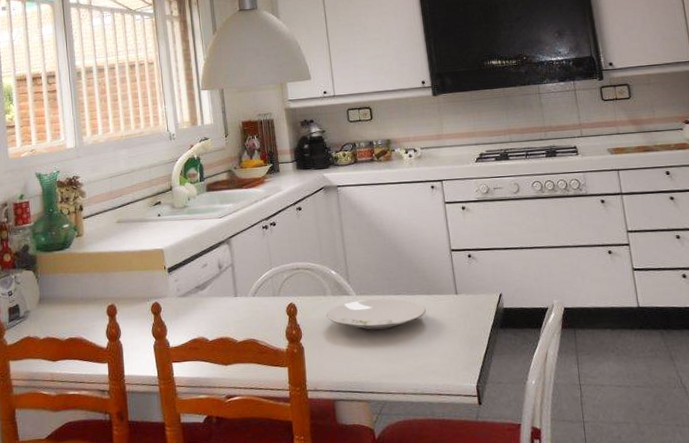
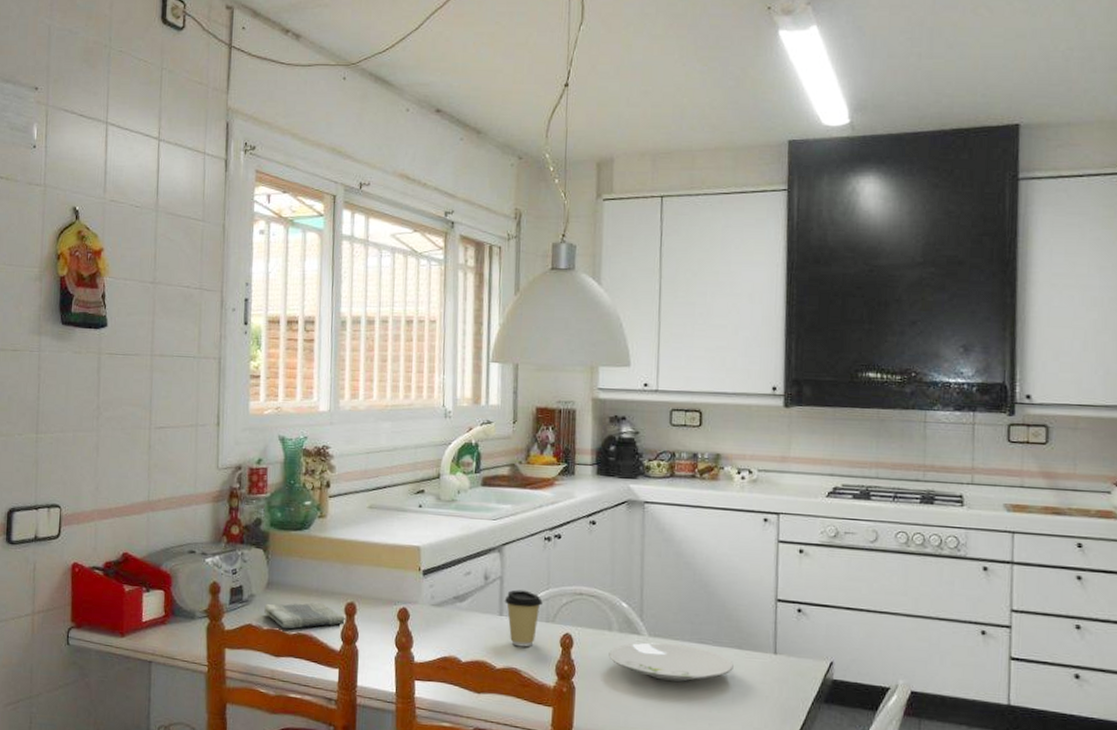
dish towel: none [39,308,110,336] -> present [264,602,347,629]
coffee cup: none [237,272,268,321] -> present [504,589,543,647]

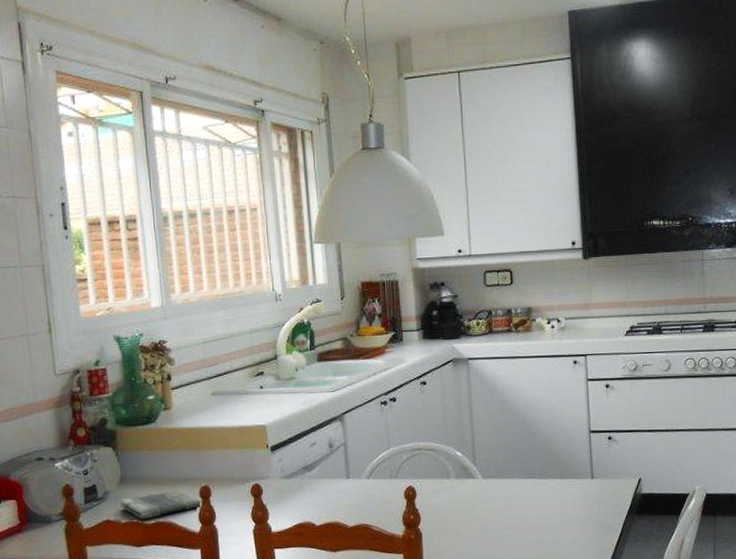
coffee cup: present [504,589,543,647] -> none [349,452,385,505]
plate: present [609,642,734,683] -> none [449,482,558,516]

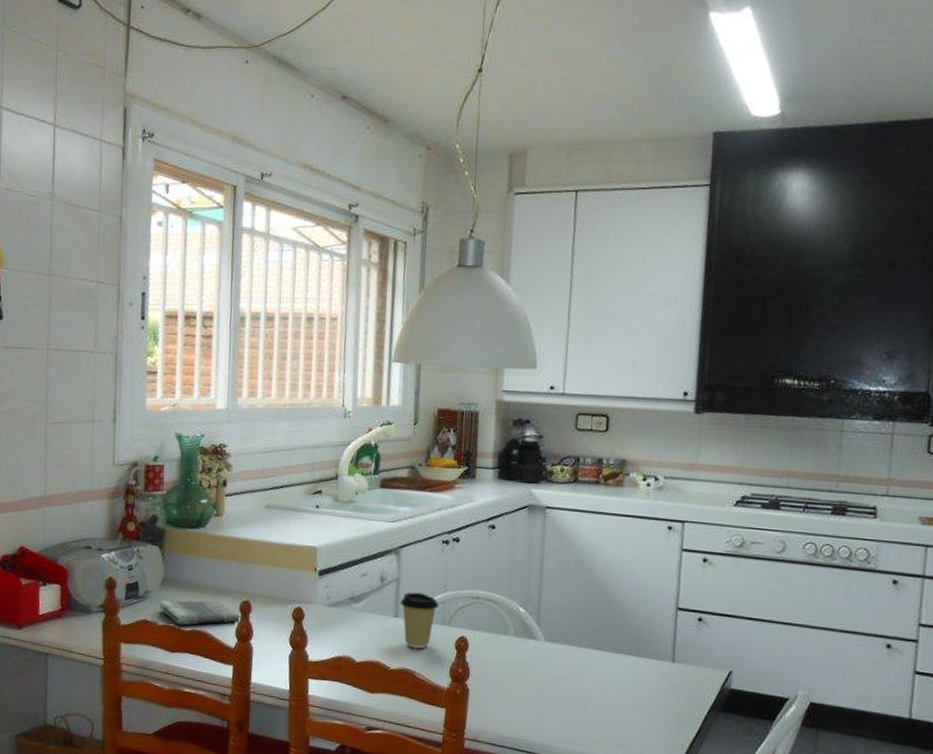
coffee cup: none [349,452,385,505] -> present [400,592,439,649]

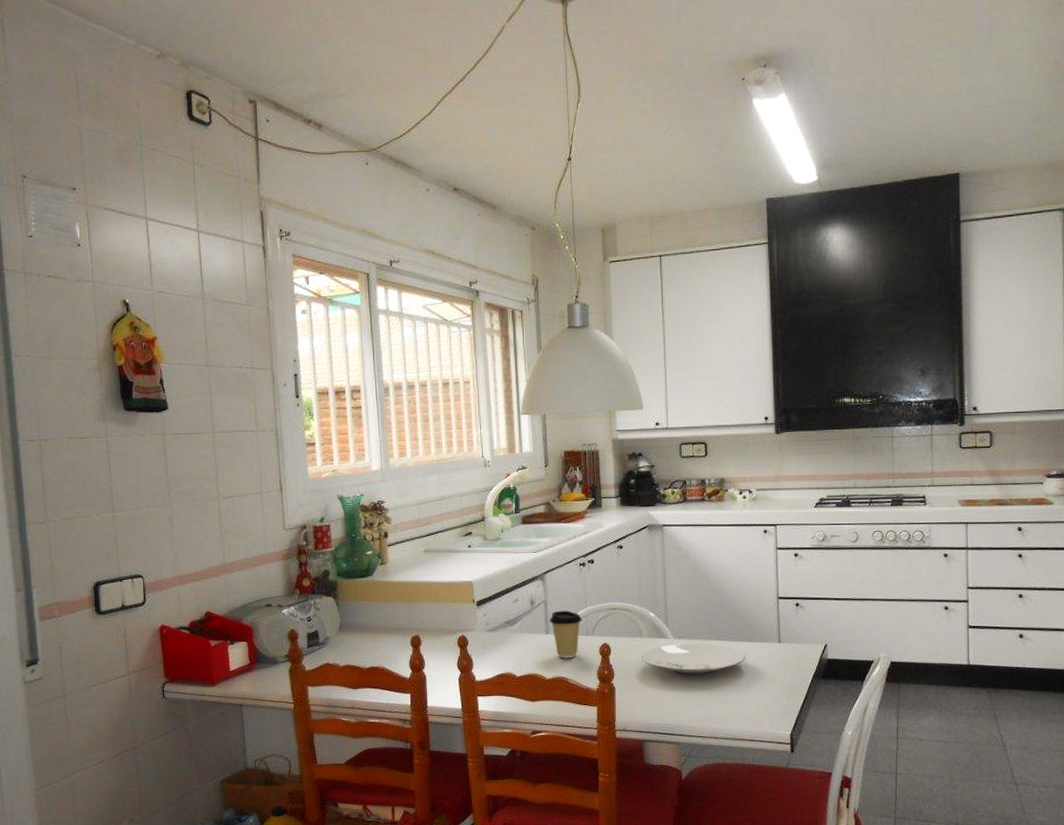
dish towel: present [160,600,241,626] -> none [339,638,413,664]
plate: none [504,647,630,688] -> present [641,643,746,675]

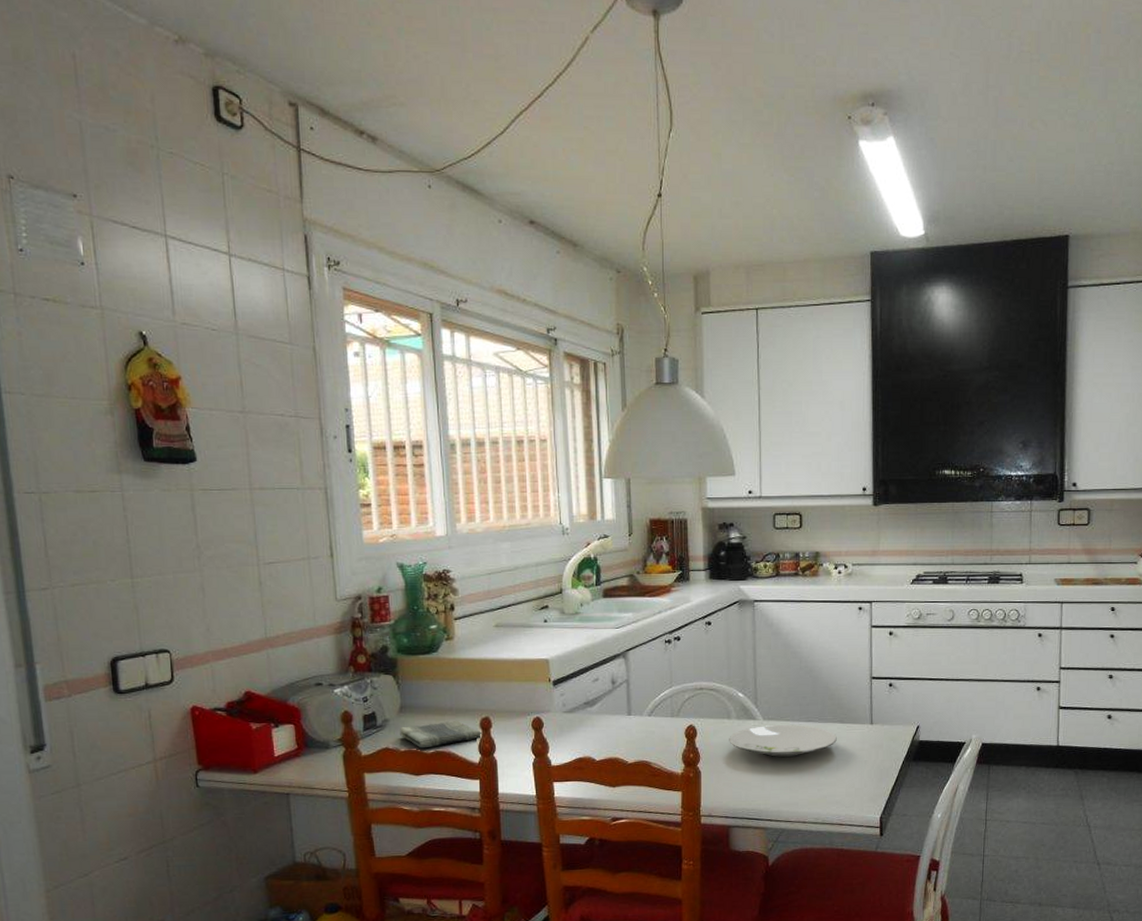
dish towel: none [339,638,413,664] -> present [400,720,483,749]
coffee cup: present [549,610,582,659] -> none [631,690,667,742]

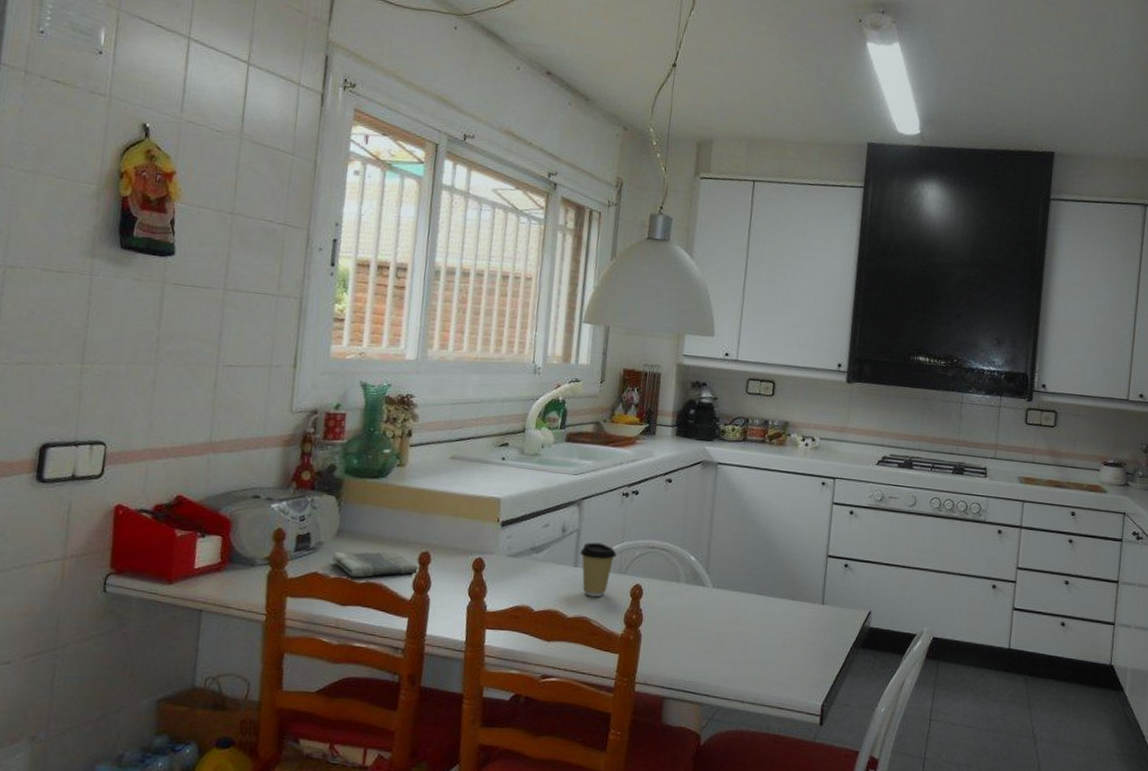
coffee cup: none [631,690,667,742] -> present [579,542,617,597]
plate: present [729,725,837,758] -> none [675,593,786,631]

